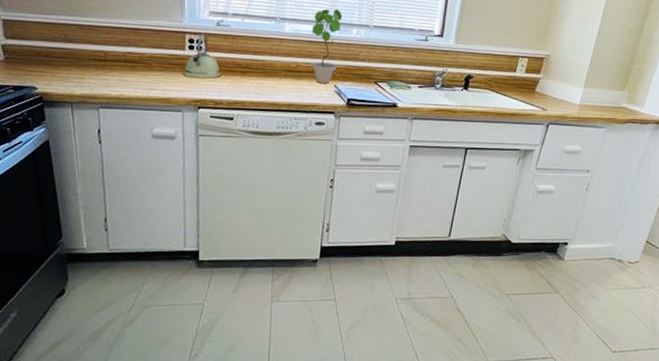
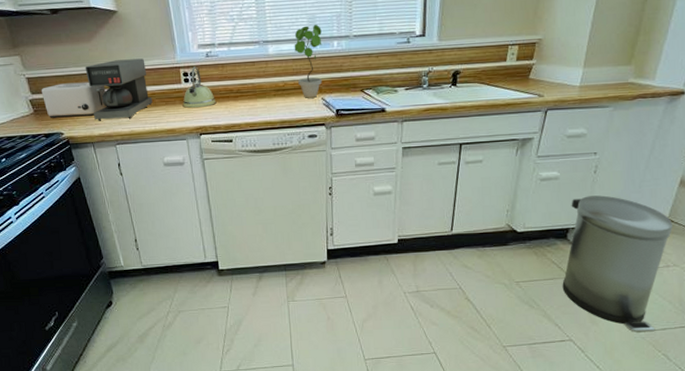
toaster: none [17,31,97,74] -> present [41,82,107,118]
coffee maker: none [75,14,150,81] -> present [85,58,153,121]
pedal bin: none [549,212,650,353] -> present [562,195,672,333]

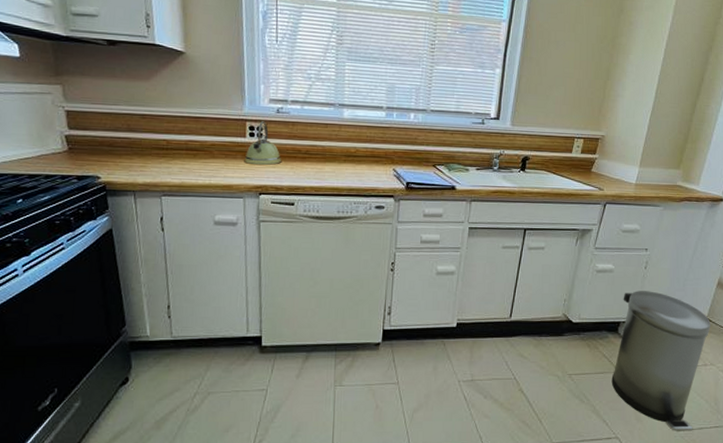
toaster: present [41,82,107,118] -> none [81,121,159,163]
coffee maker: present [85,58,153,121] -> none [138,103,211,168]
potted plant: present [294,25,322,98] -> none [370,94,400,168]

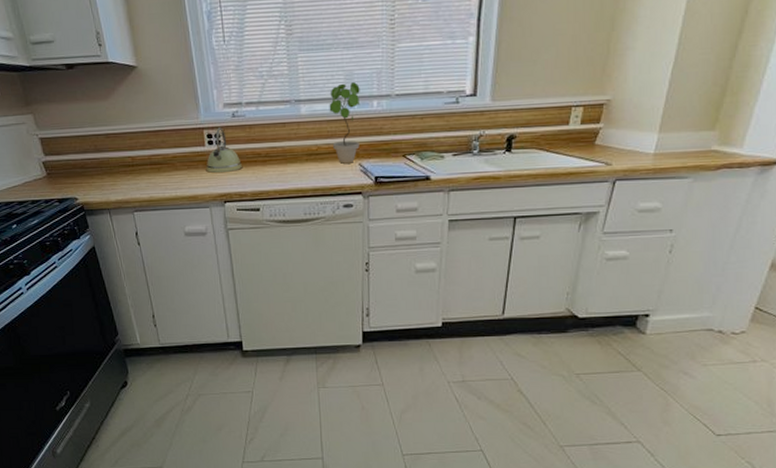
potted plant: none [370,94,400,168] -> present [329,82,361,164]
pedal bin: present [611,291,710,431] -> none [629,278,761,436]

